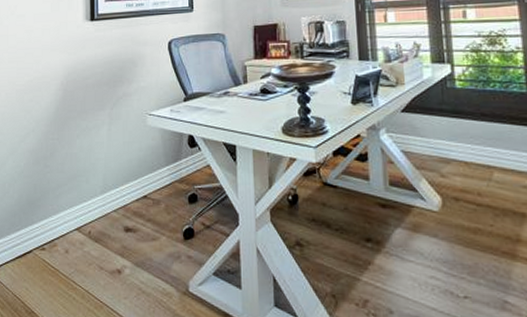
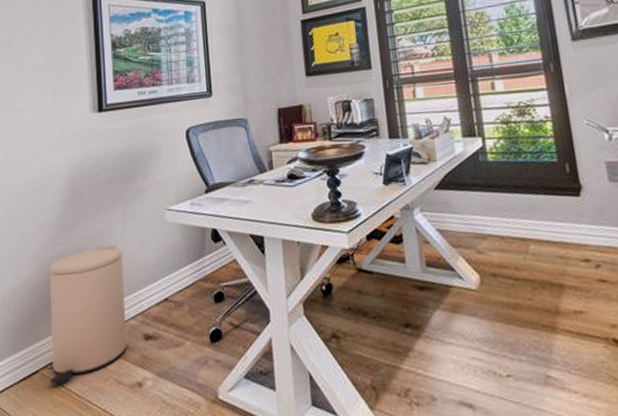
pedal bin: none [41,143,110,264] -> present [49,244,127,384]

